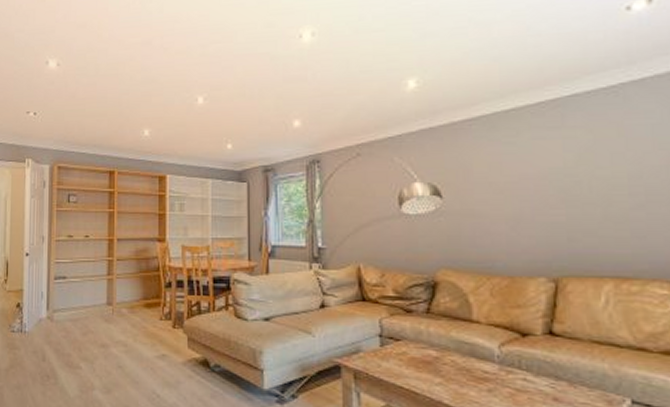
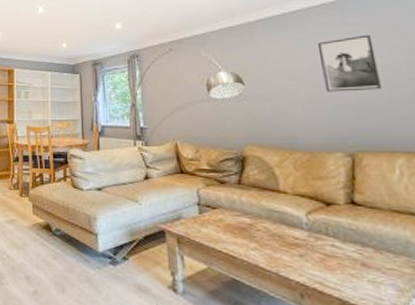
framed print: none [530,140,597,208] -> present [317,34,381,92]

